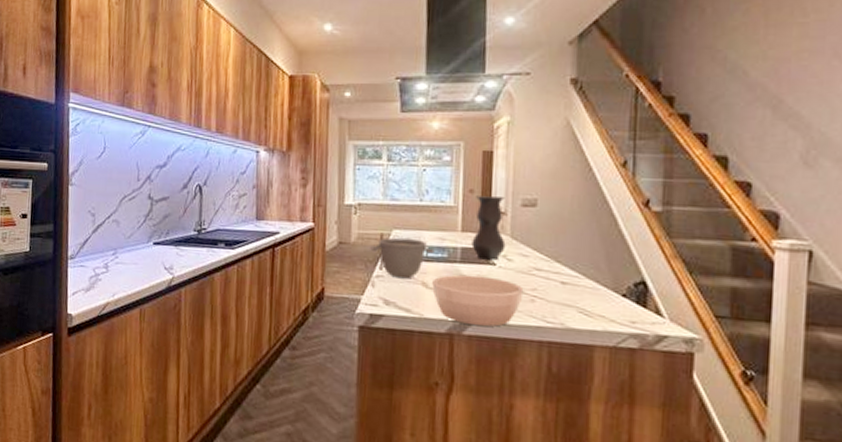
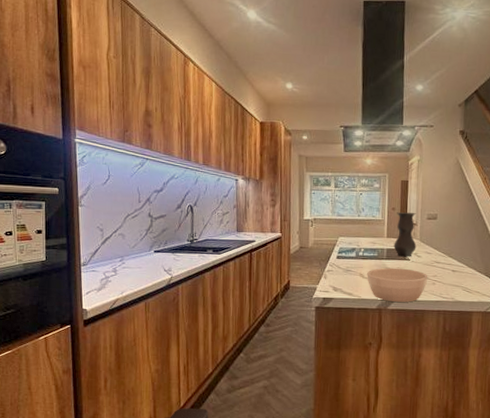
cooking pot: present [370,232,435,278] -> none [323,239,368,271]

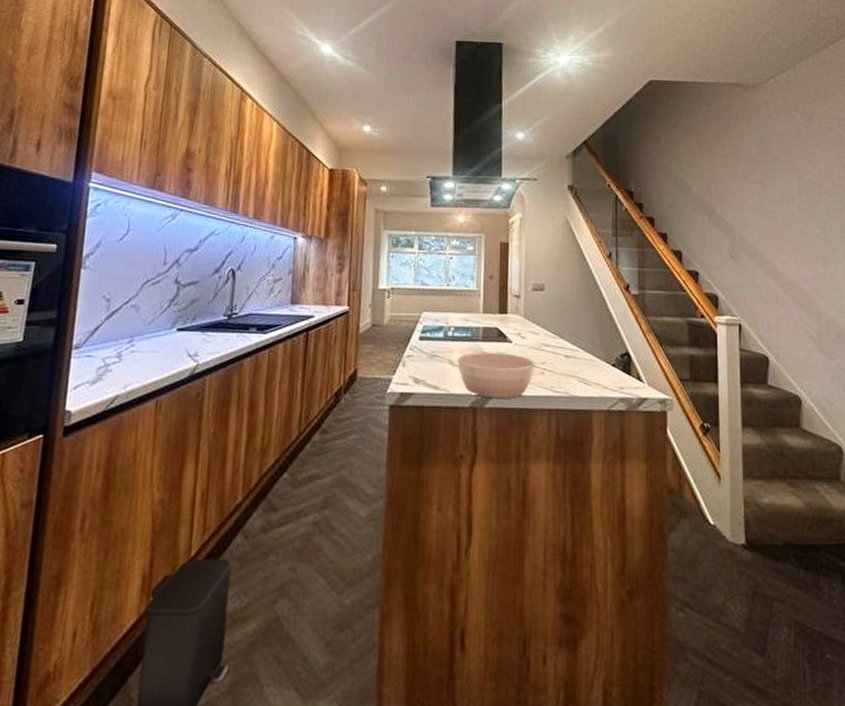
vase: present [394,212,417,257] -> none [491,281,520,338]

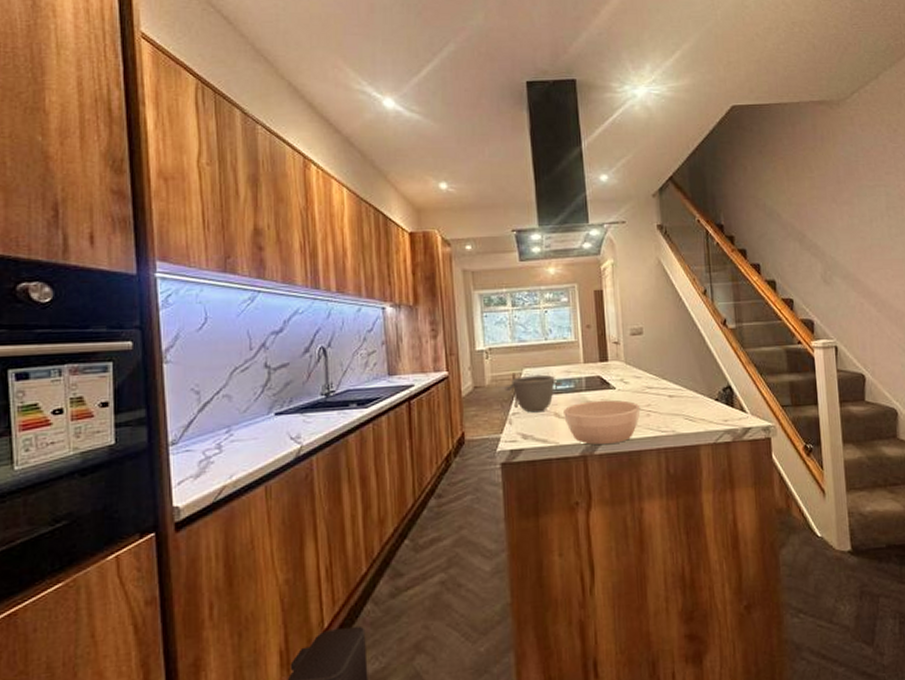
cooking pot: none [402,315,460,356] -> present [504,373,563,412]

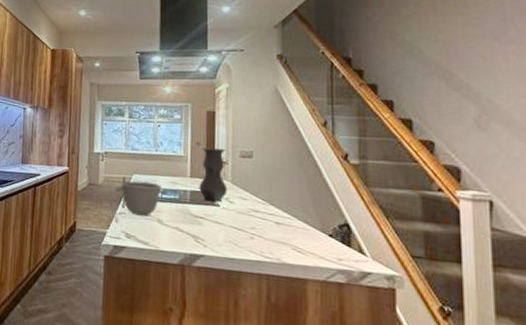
bowl: present [564,399,641,445] -> none [166,213,244,260]
vase: none [593,329,622,386] -> present [199,148,228,203]

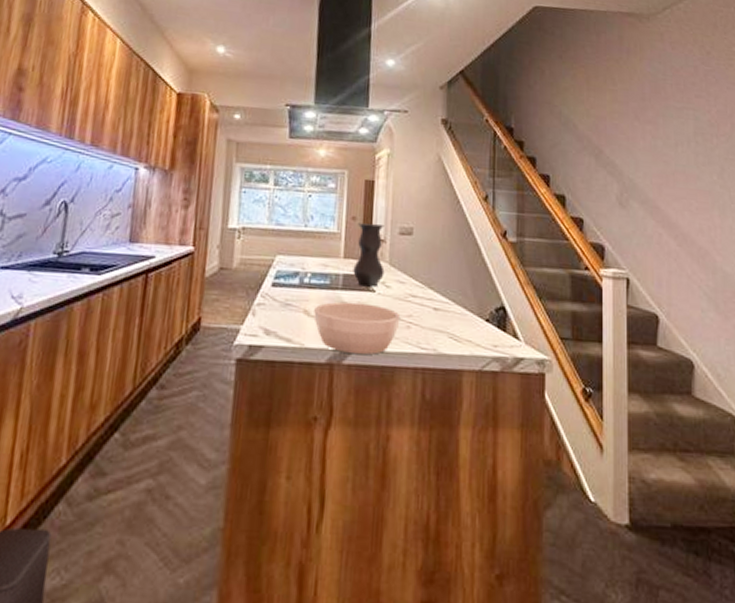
cooking pot: present [114,176,168,215] -> none [252,258,317,306]
bowl: none [166,213,244,260] -> present [313,301,401,355]

